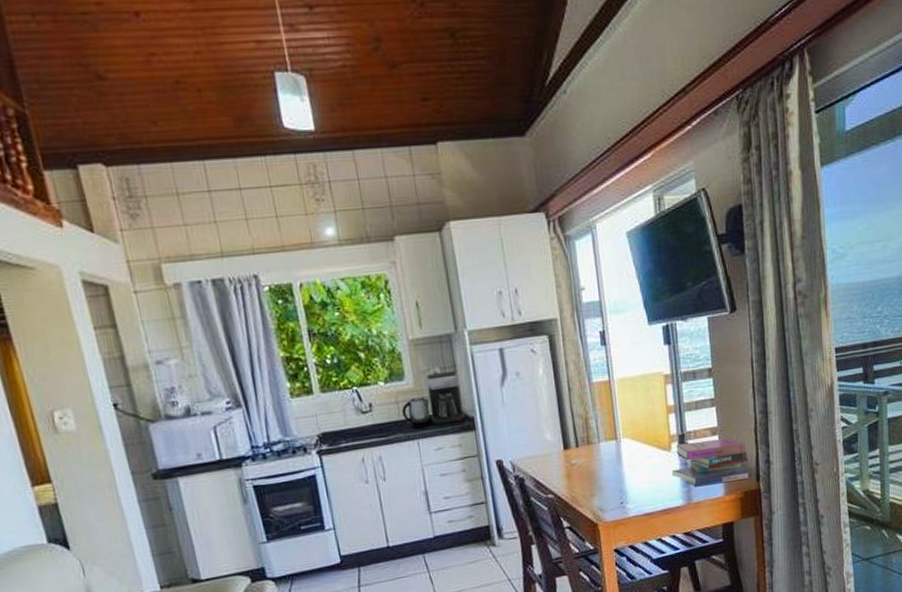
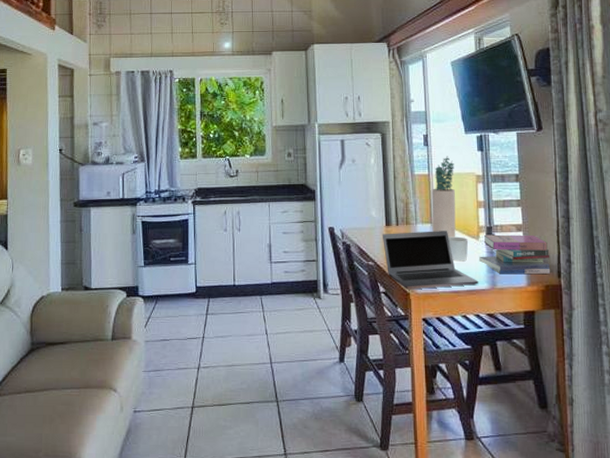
kettle: present [402,397,431,429] -> none [260,170,282,194]
coffee maker: present [426,371,466,426] -> none [282,153,309,193]
laptop: none [560,445,673,520] -> present [382,231,479,290]
vase: none [613,355,645,453] -> present [431,156,456,238]
mug: none [636,450,660,480] -> present [448,236,469,262]

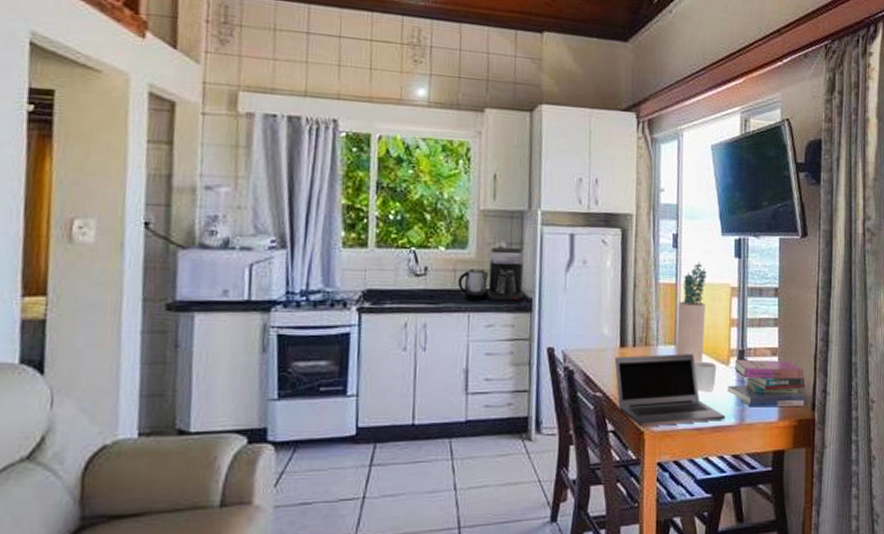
kettle: none [260,170,282,194] -> present [458,269,489,302]
coffee maker: none [282,153,309,193] -> present [488,247,525,302]

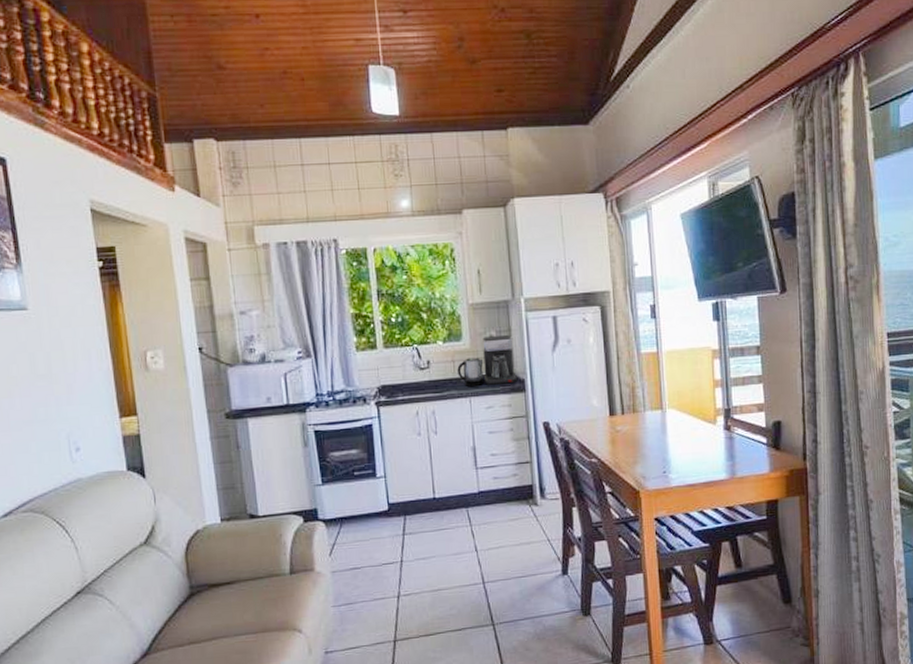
laptop: present [614,354,726,427] -> none [605,416,717,487]
vase: present [676,261,707,363] -> none [661,329,690,424]
mug: present [694,361,717,392] -> none [681,422,705,451]
books: present [727,359,805,407] -> none [716,414,796,462]

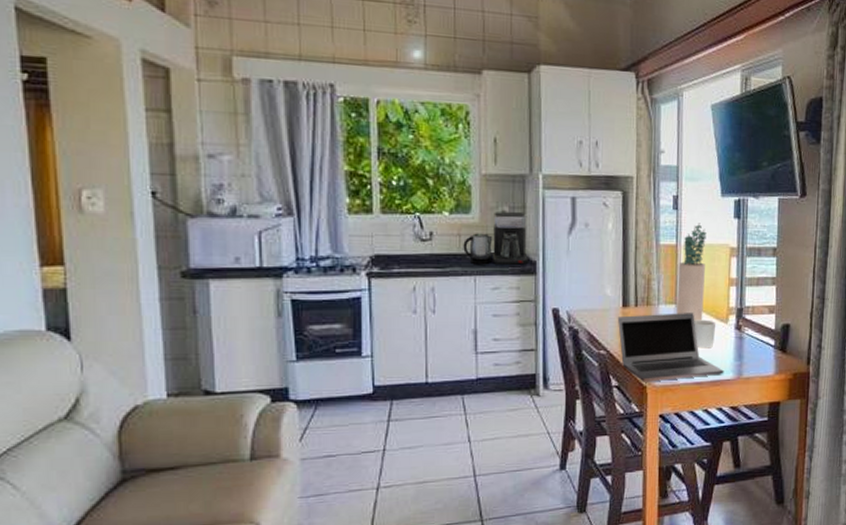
laptop: none [605,416,717,487] -> present [617,313,724,382]
vase: none [661,329,690,424] -> present [676,223,706,321]
mug: none [681,422,705,451] -> present [694,319,716,349]

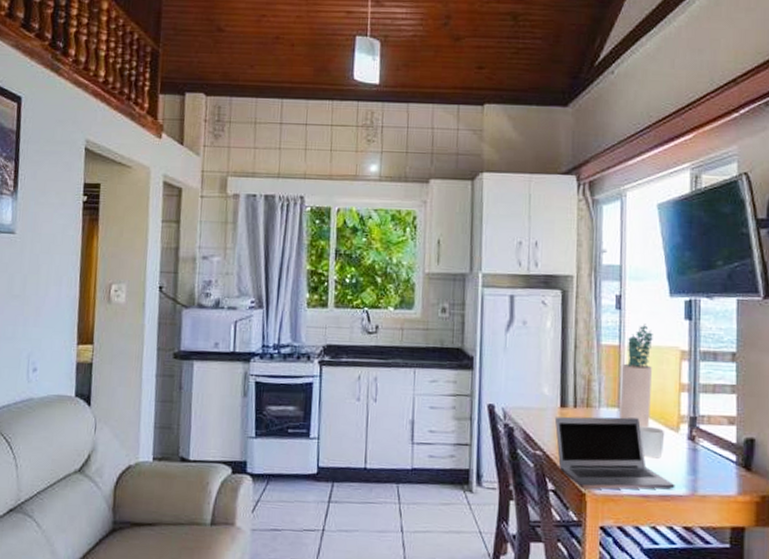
kettle: present [463,233,493,265] -> none [405,328,433,359]
coffee maker: present [493,212,528,265] -> none [432,308,466,360]

